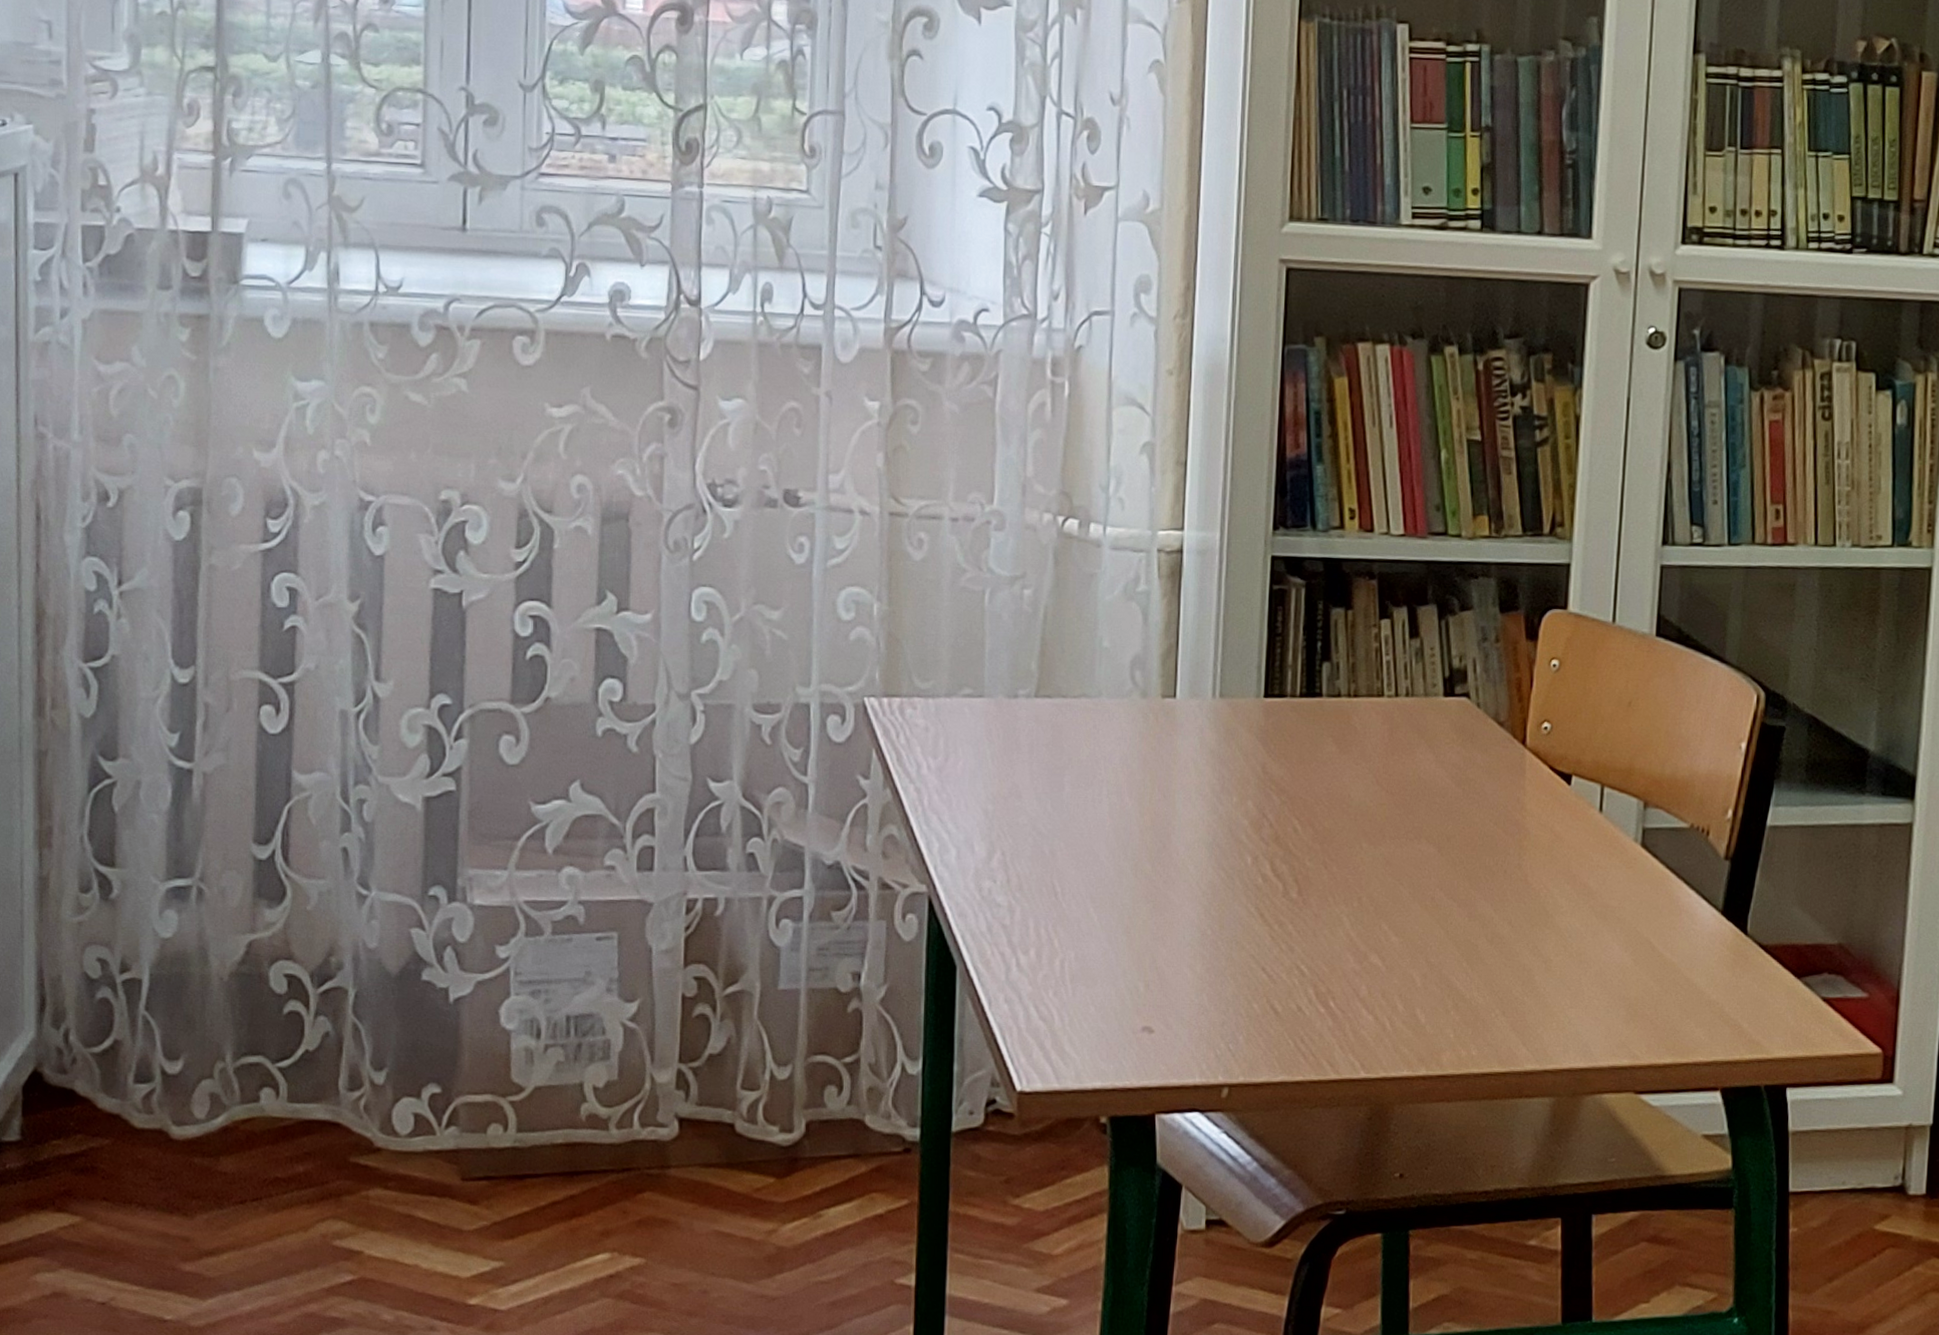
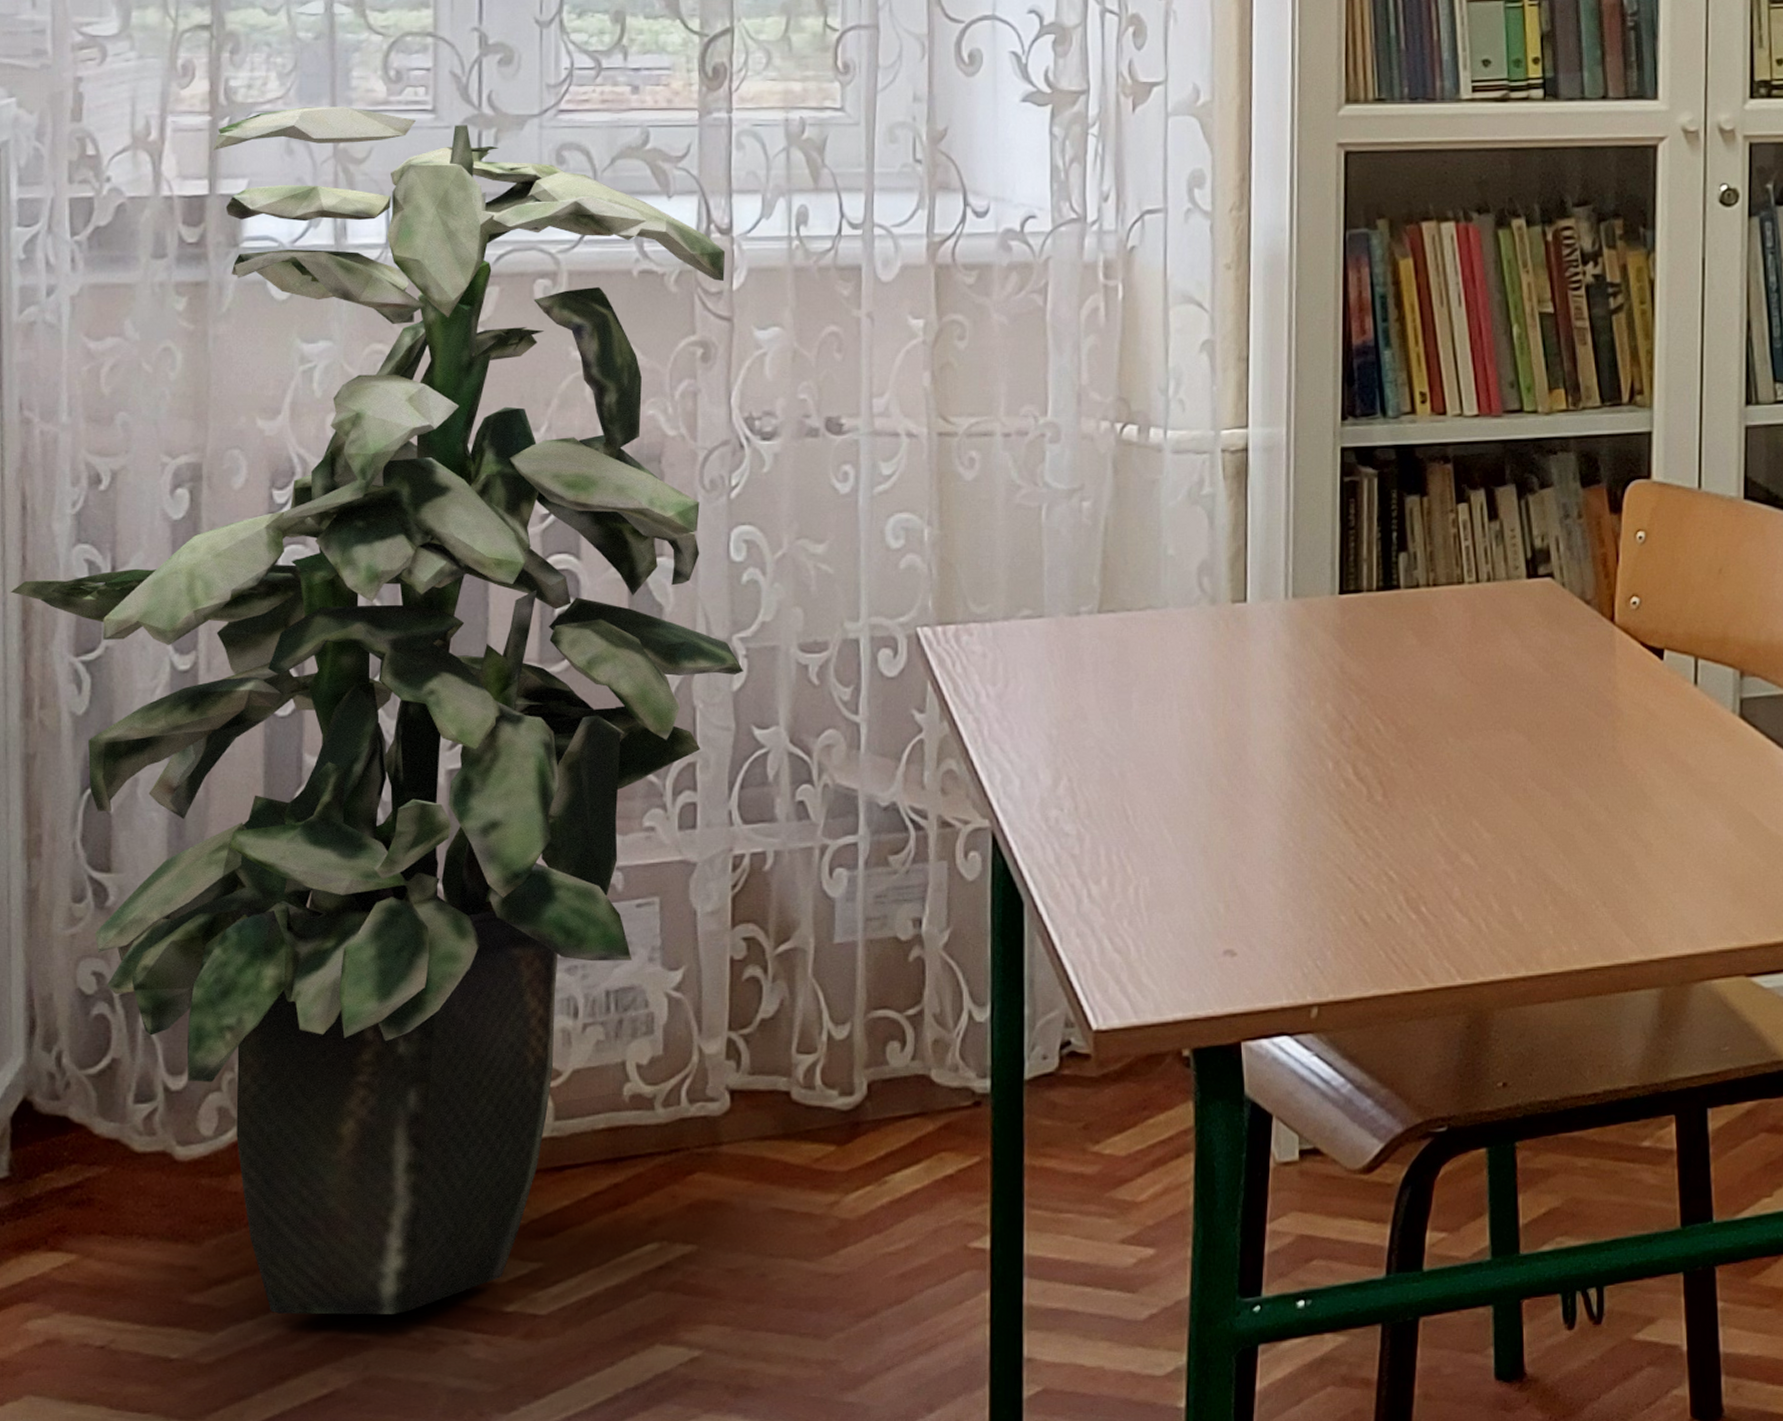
indoor plant: none [25,153,701,1297] -> present [10,107,743,1315]

